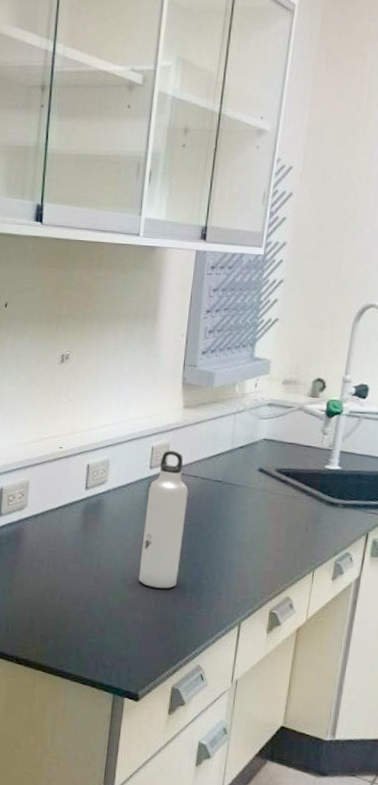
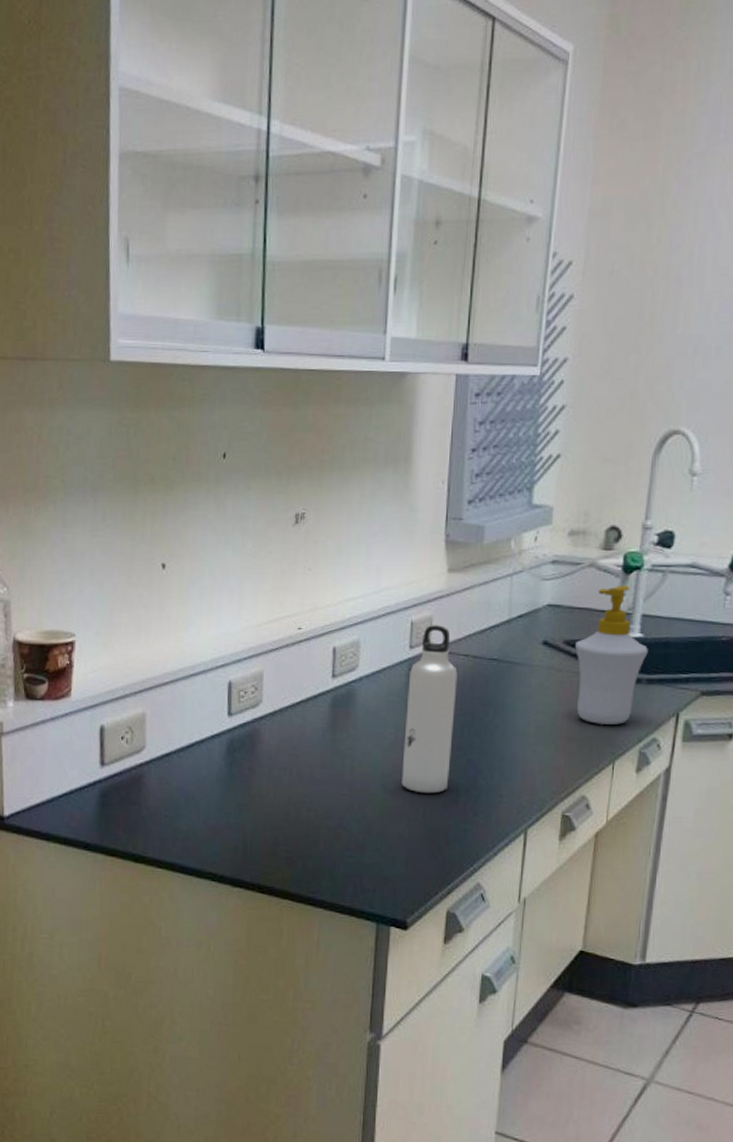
soap bottle: none [284,426,345,540] -> present [574,585,648,725]

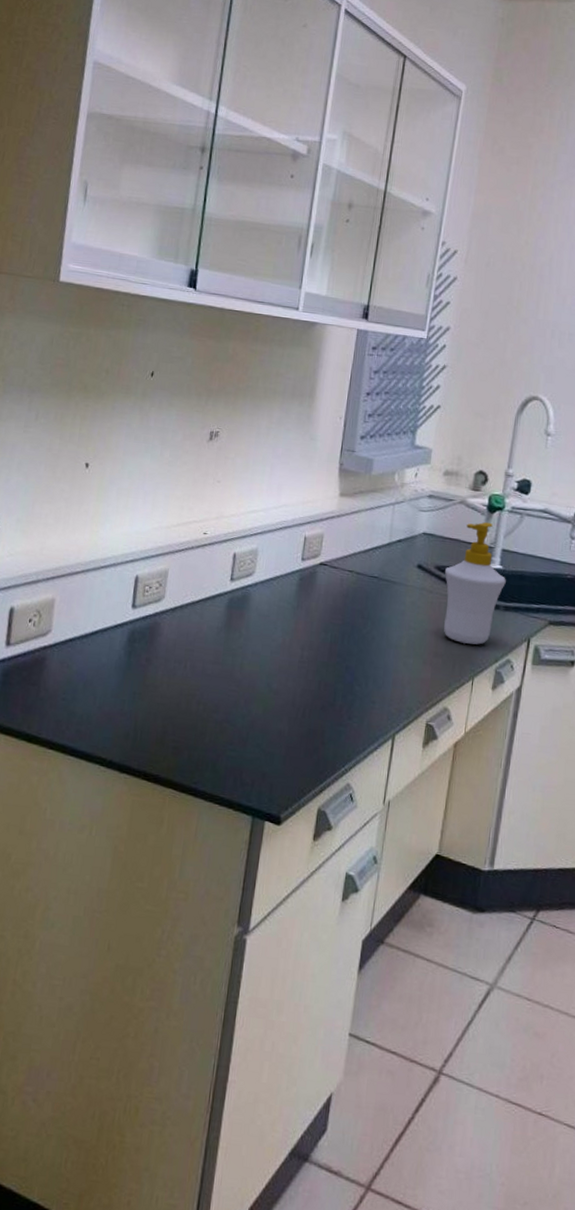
water bottle: present [401,625,458,794] -> none [285,541,342,696]

